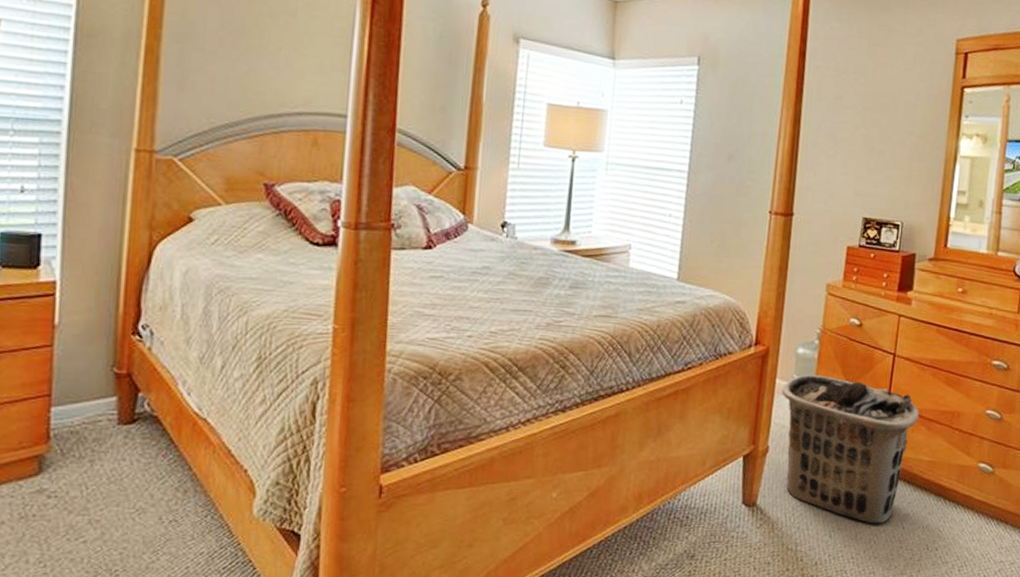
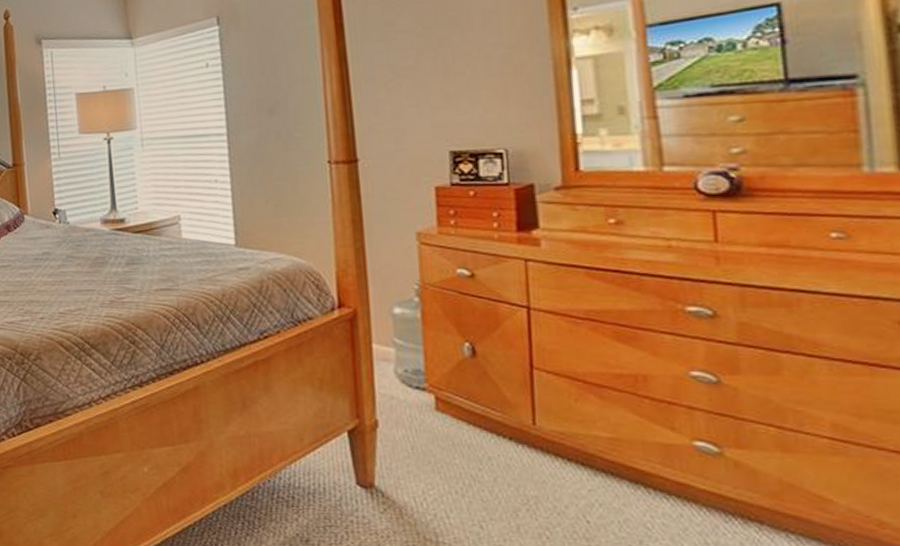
clothes hamper: present [782,374,919,524] -> none [382,337,582,515]

